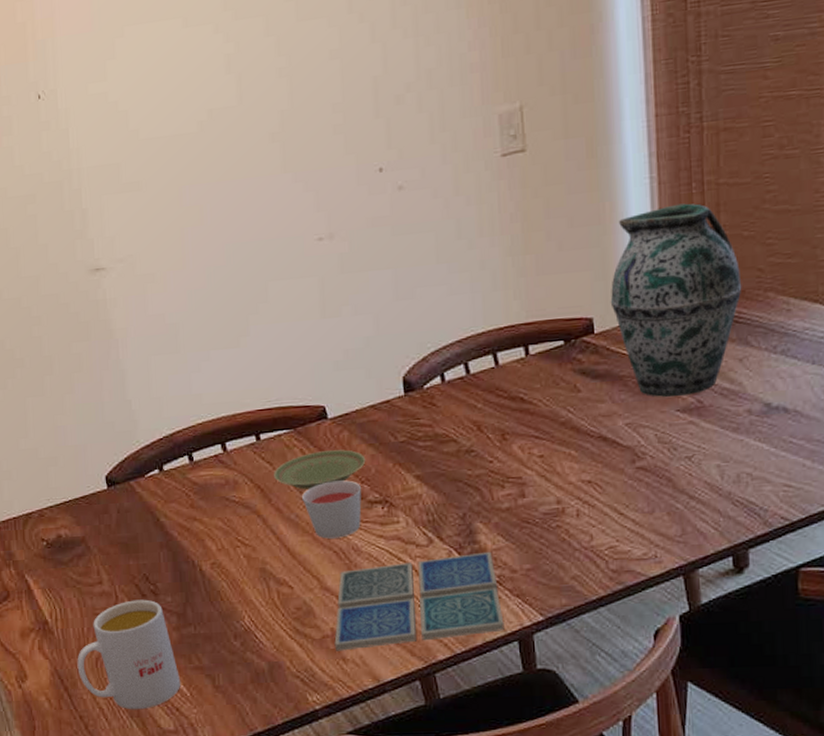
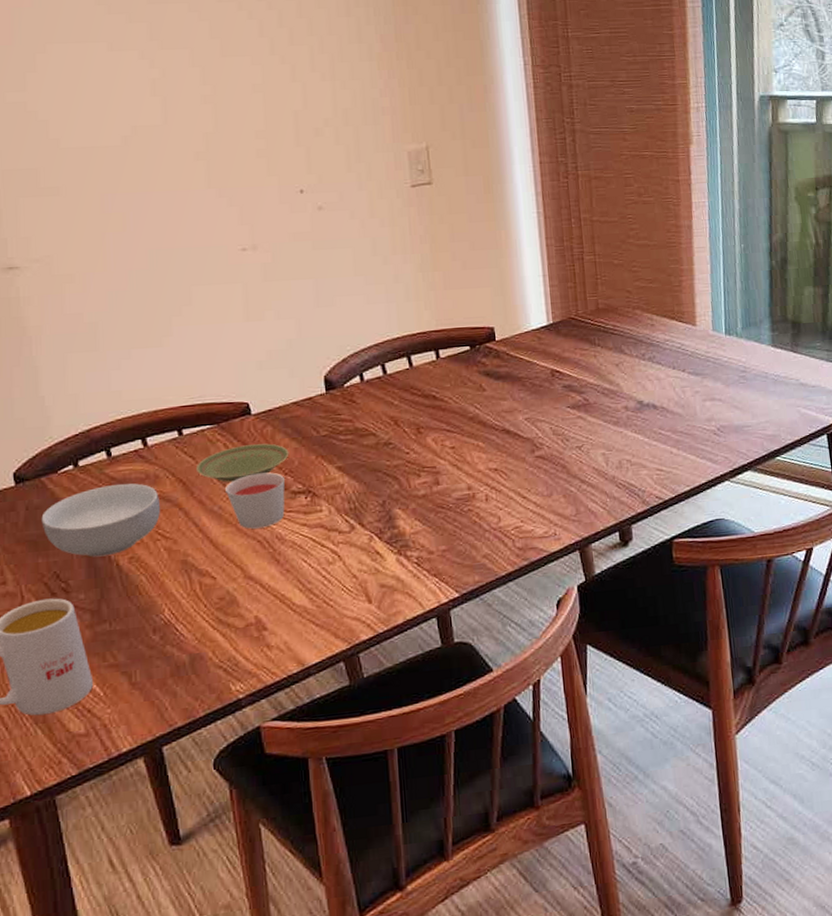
cereal bowl: none [131,488,240,561] -> present [41,483,161,557]
drink coaster: present [334,551,504,651] -> none [258,535,424,639]
vase: present [610,203,742,397] -> none [508,235,615,396]

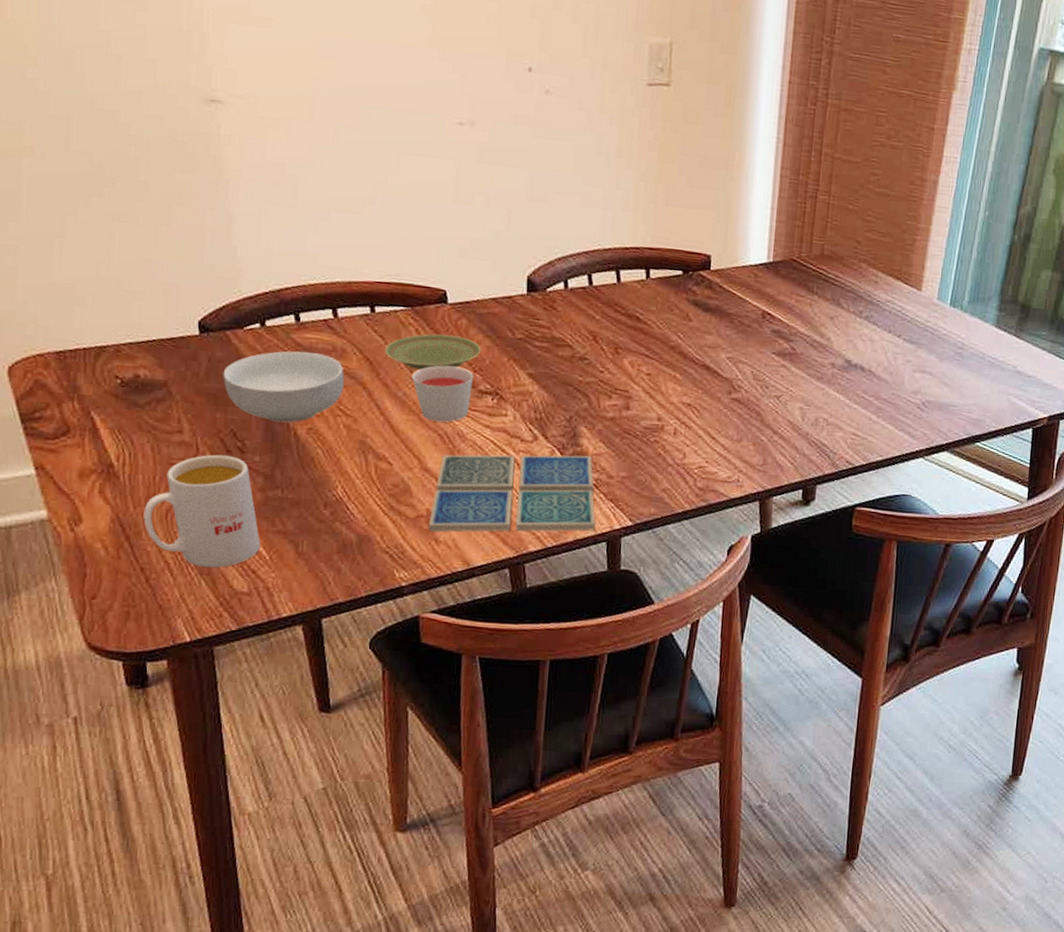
drink coaster: none [258,535,424,639] -> present [428,454,596,532]

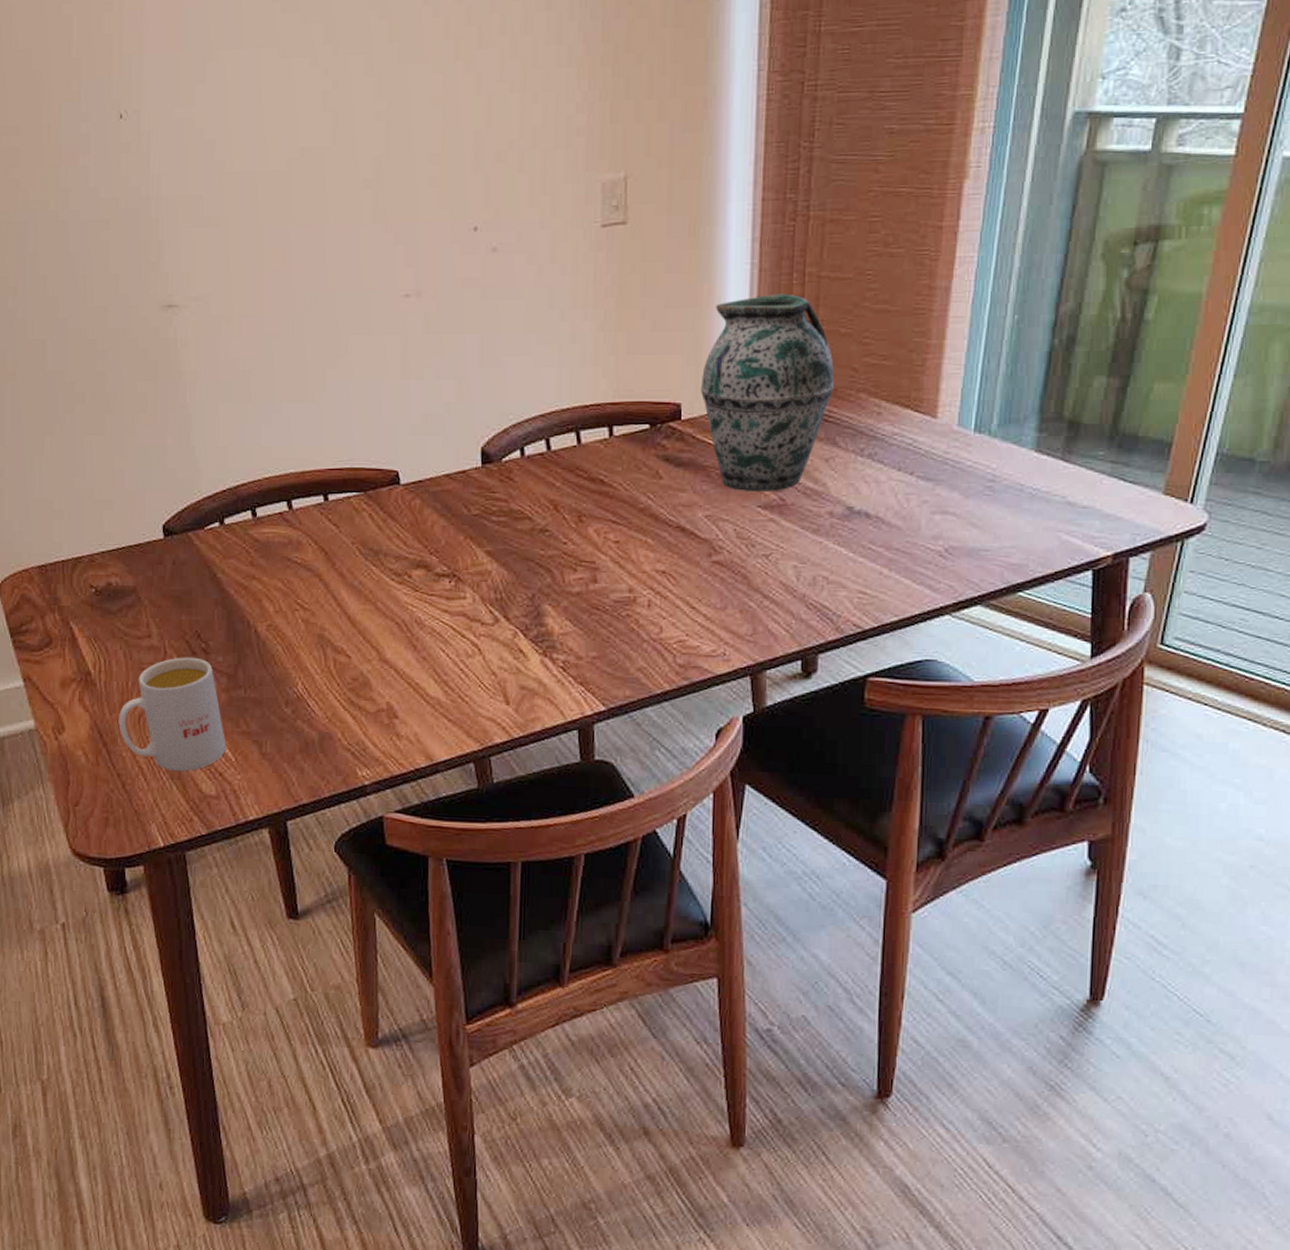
cereal bowl: present [223,351,345,423] -> none [186,546,302,621]
plate: present [385,333,482,370] -> none [340,518,437,556]
candle: present [412,365,473,422] -> none [367,550,429,609]
drink coaster: present [428,454,596,532] -> none [389,635,565,727]
vase: none [728,167,842,341] -> present [700,293,835,491]

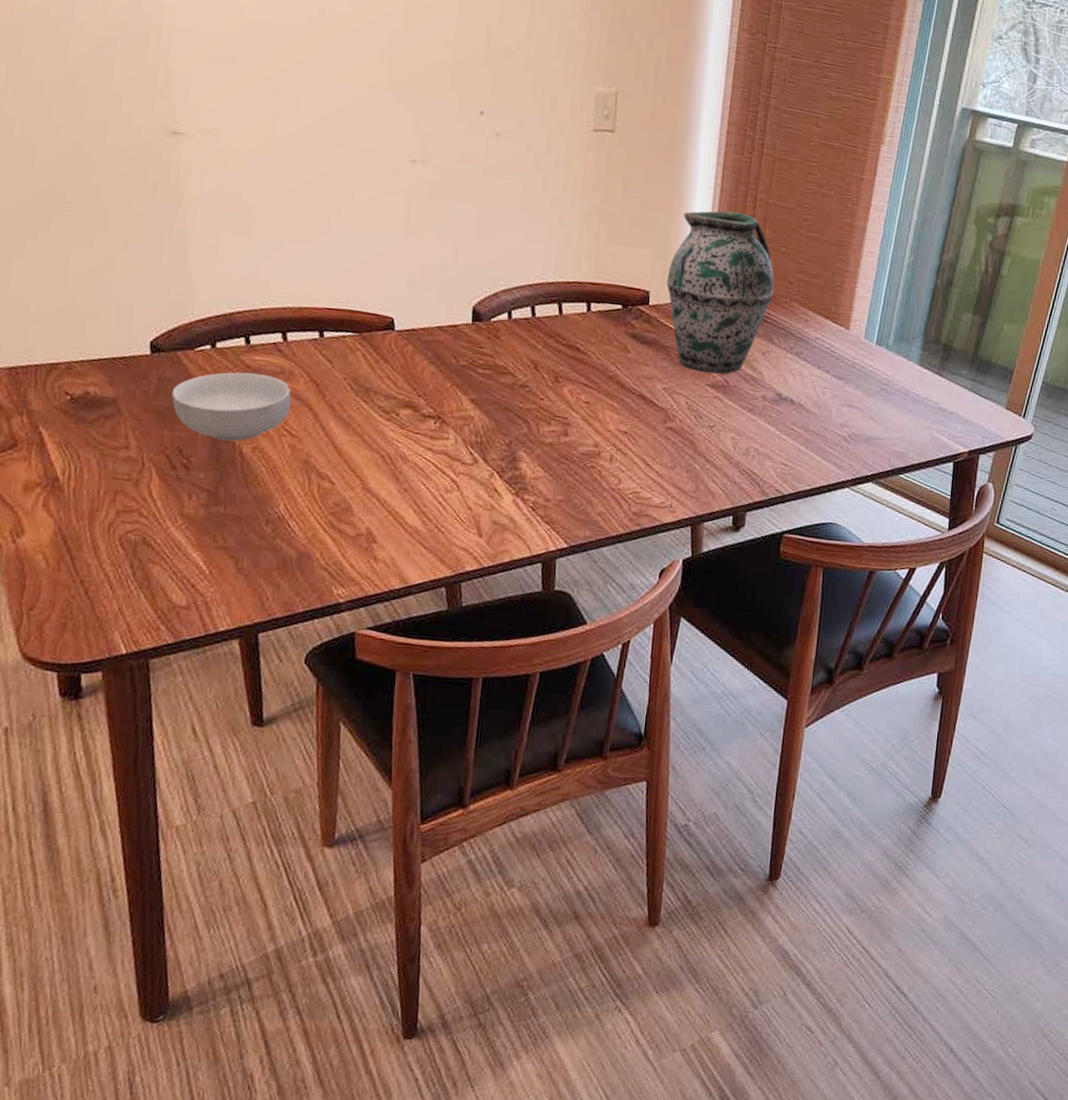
mug: present [118,657,227,772] -> none [85,470,202,582]
cereal bowl: none [186,546,302,621] -> present [171,372,292,442]

